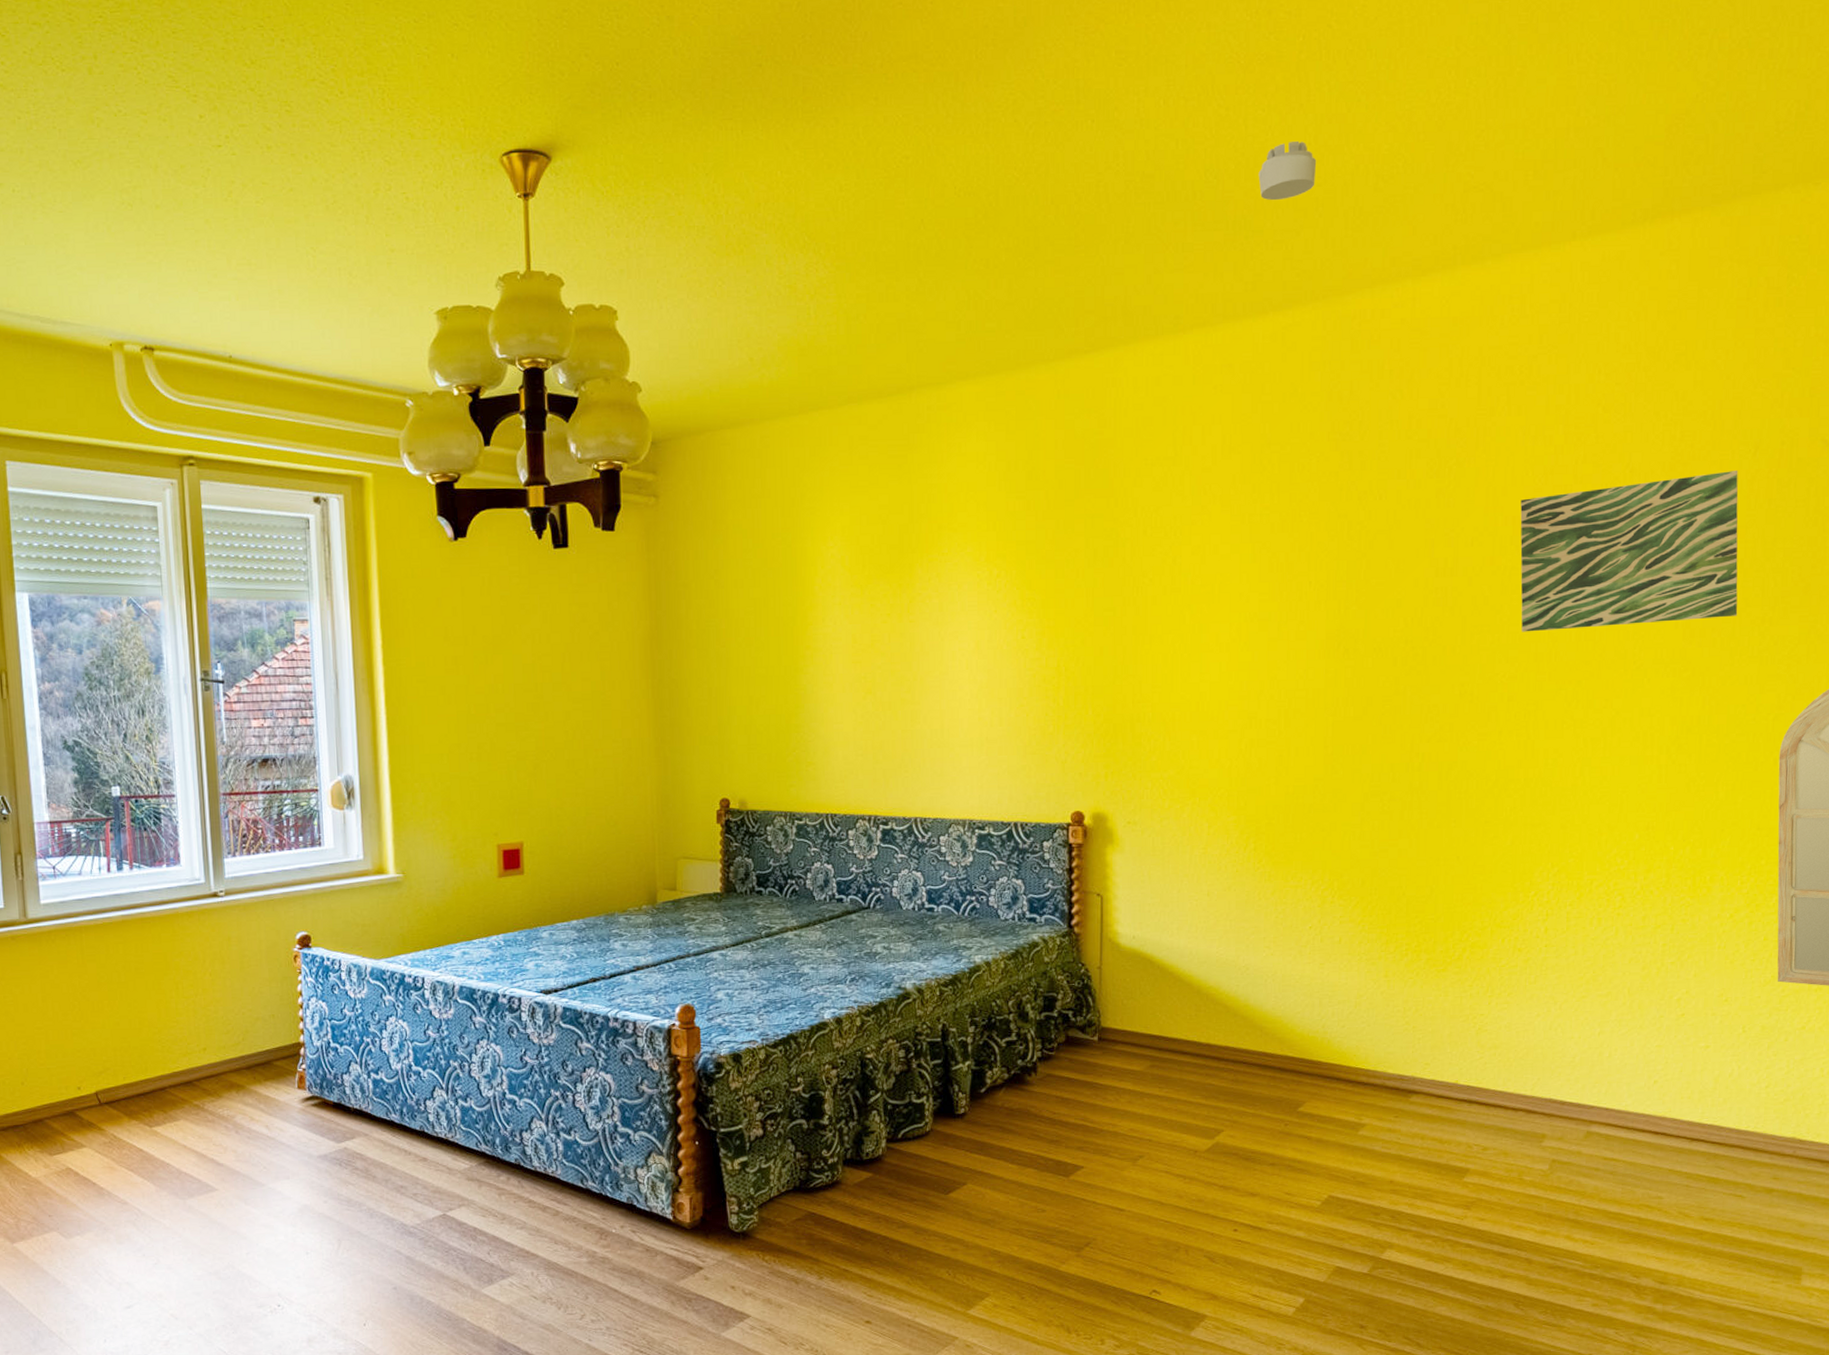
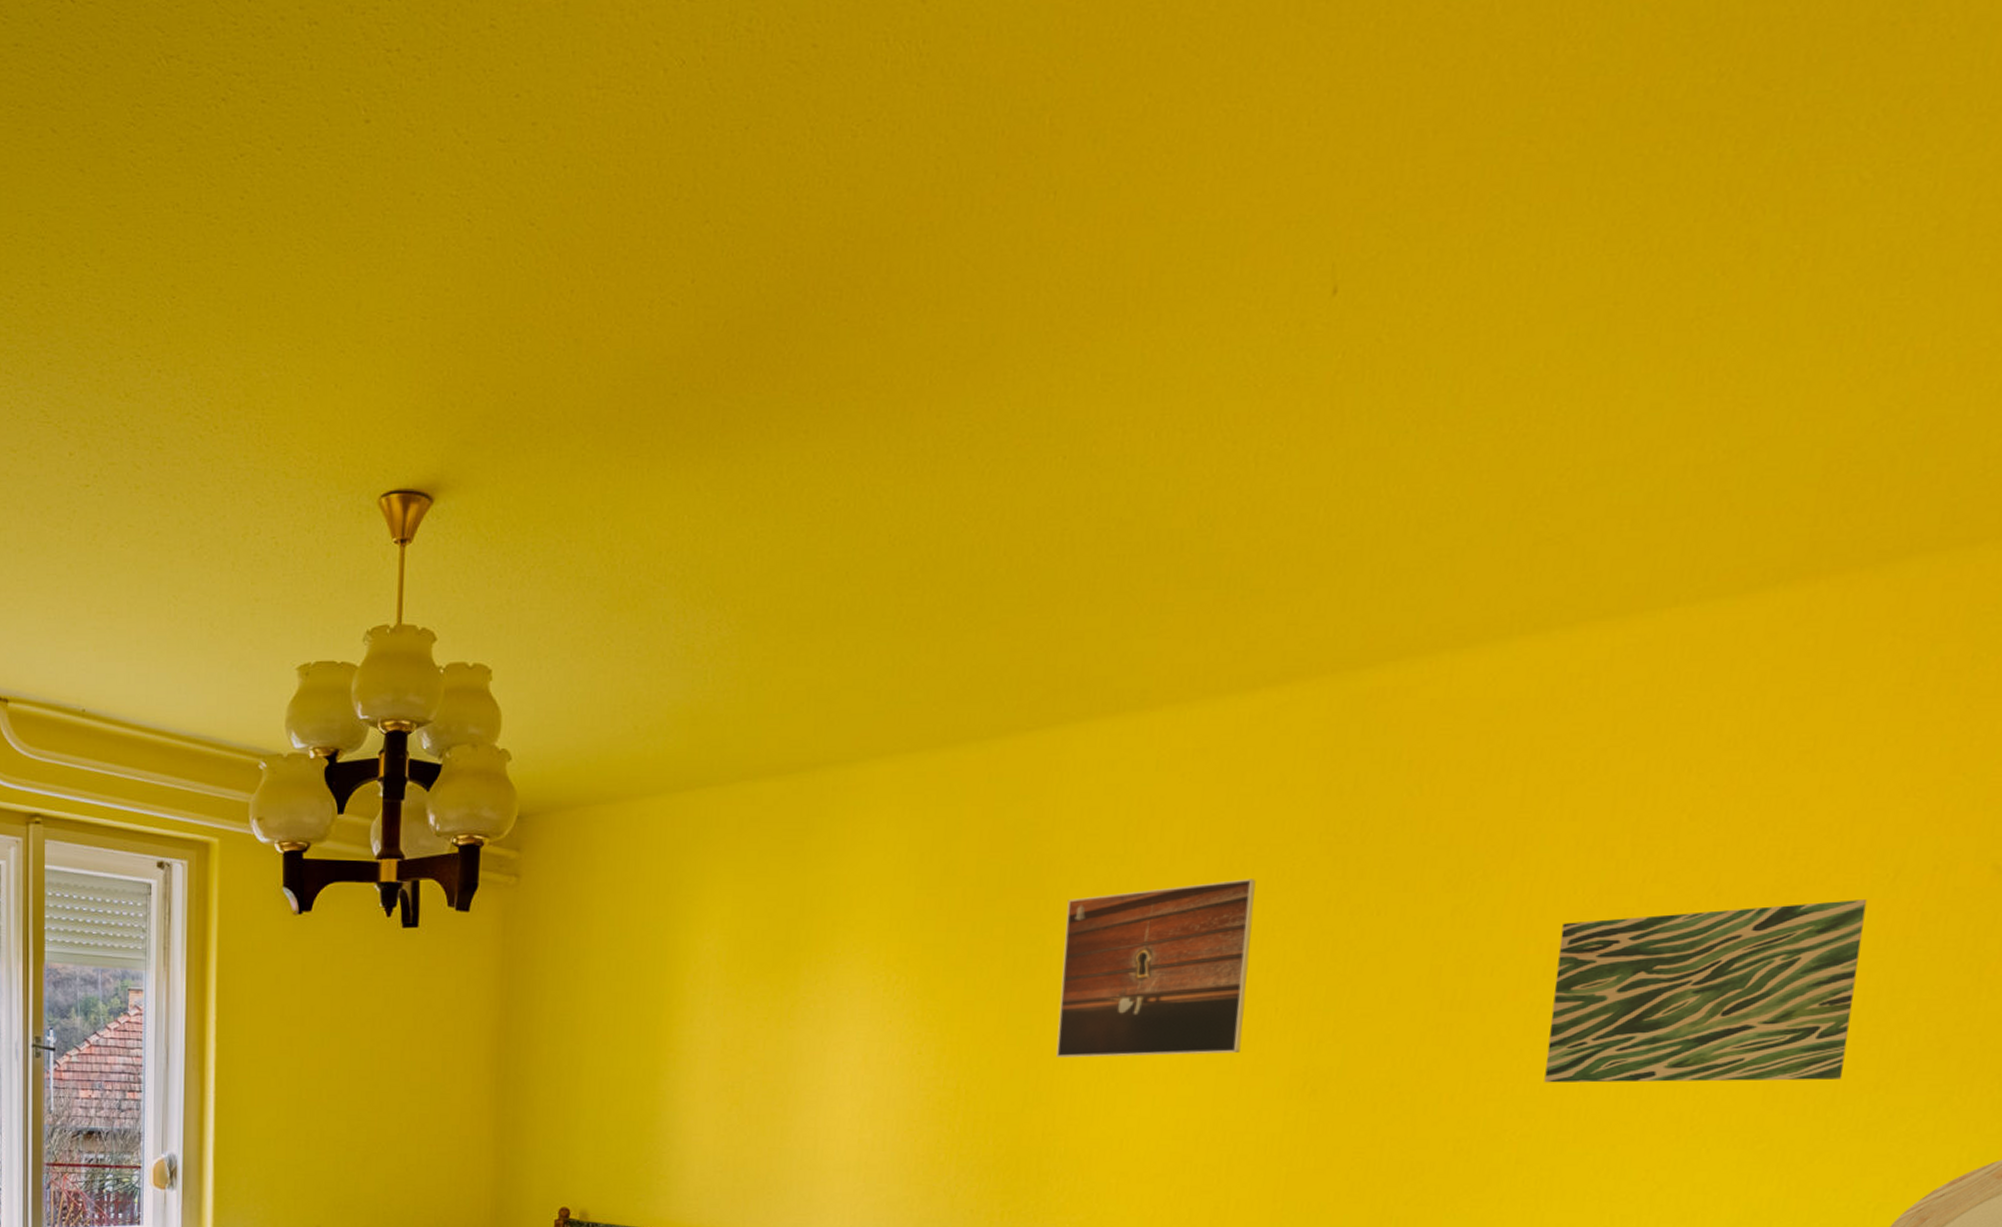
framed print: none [1133,473,1285,634] -> present [1056,879,1256,1058]
smoke detector: present [1258,142,1317,200] -> none [1265,482,1343,553]

